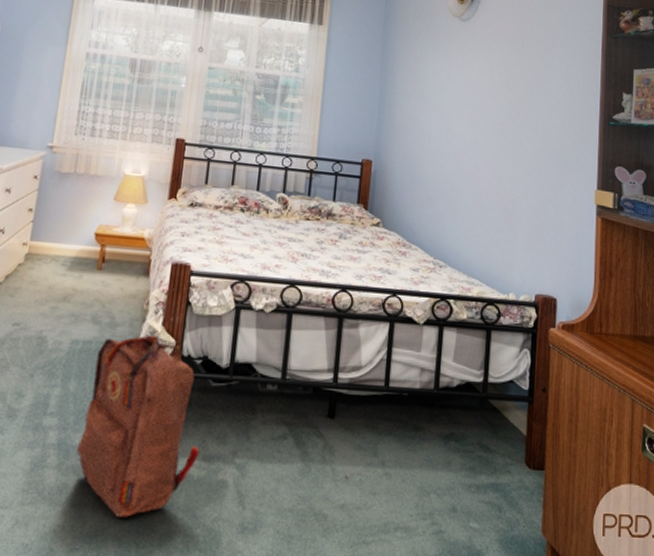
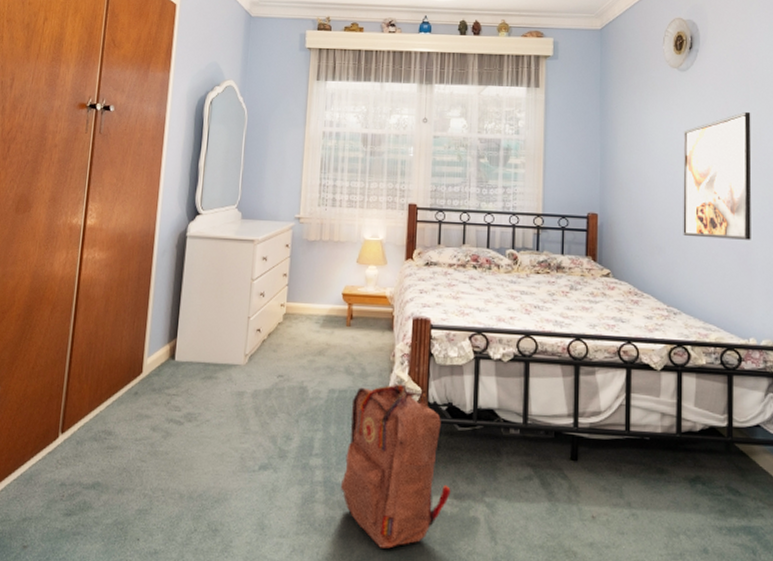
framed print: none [453,67,525,195] -> present [683,111,752,240]

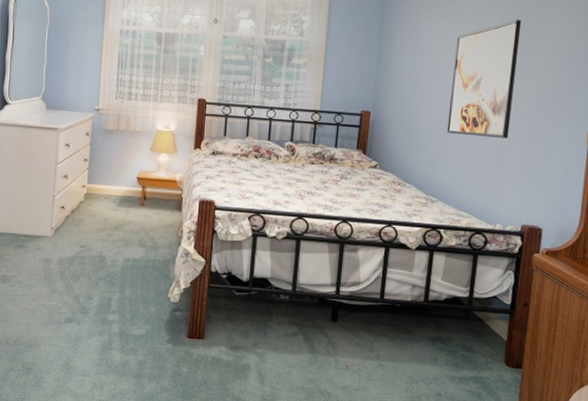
backpack: present [341,384,451,549] -> none [134,255,228,387]

